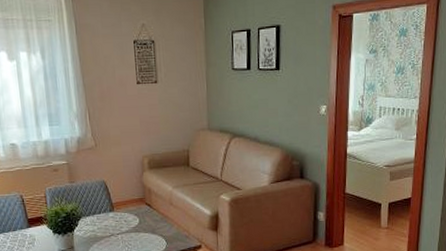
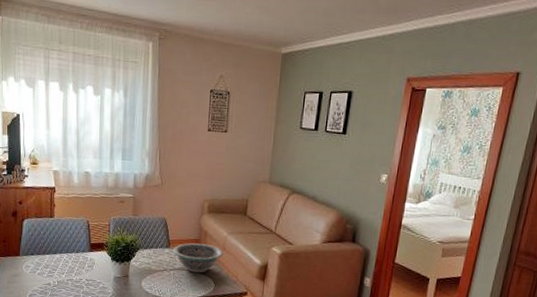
decorative bowl: none [117,202,172,233] -> present [172,243,224,273]

